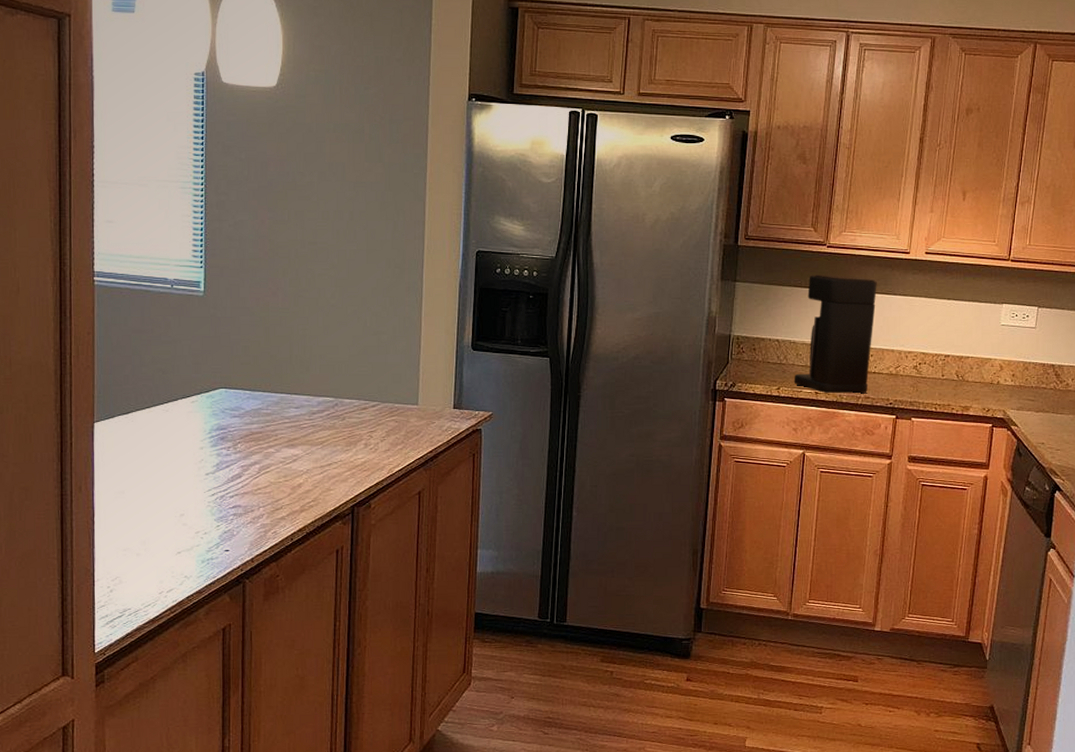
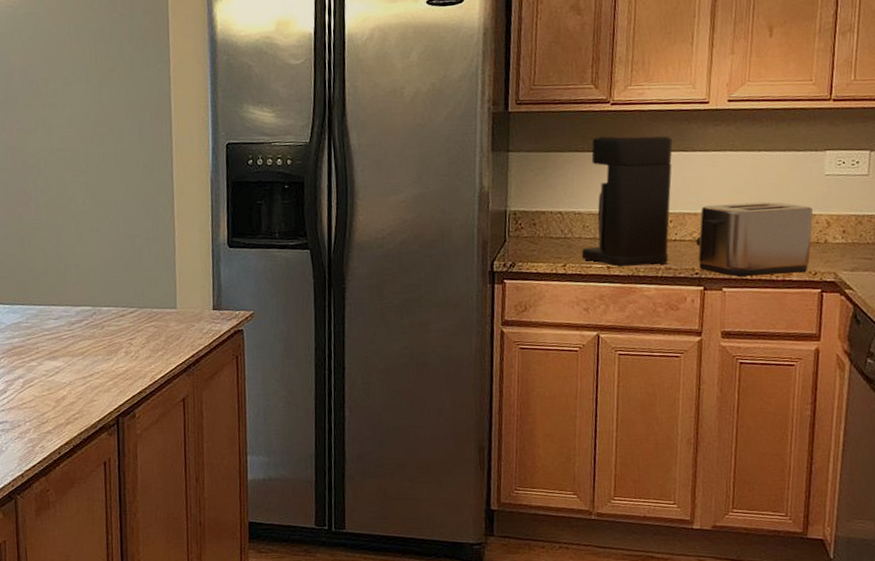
toaster: none [891,344,990,410] -> present [695,201,814,278]

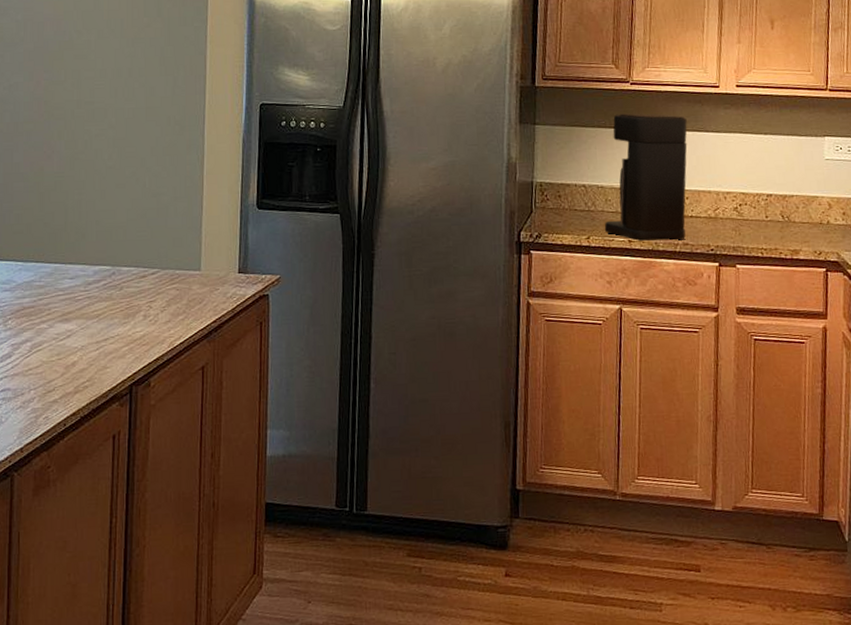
toaster: present [695,201,814,278] -> none [710,182,816,255]

